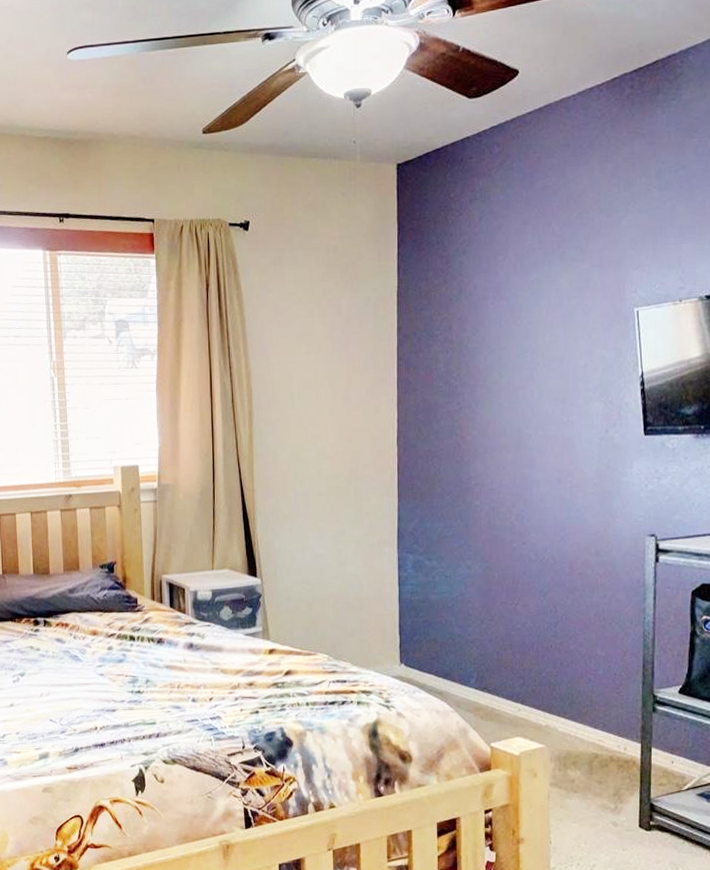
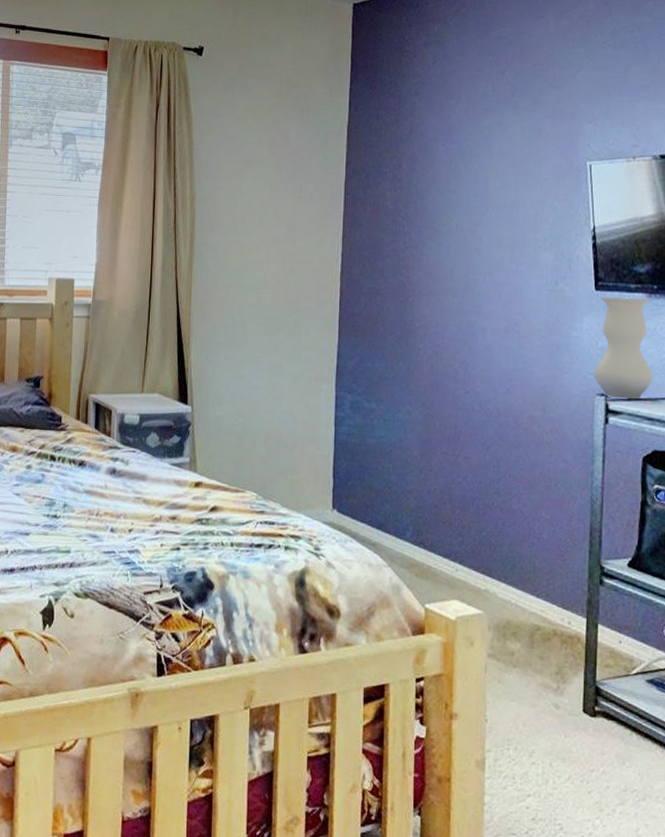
vase: none [644,439,701,538] -> present [594,297,653,400]

